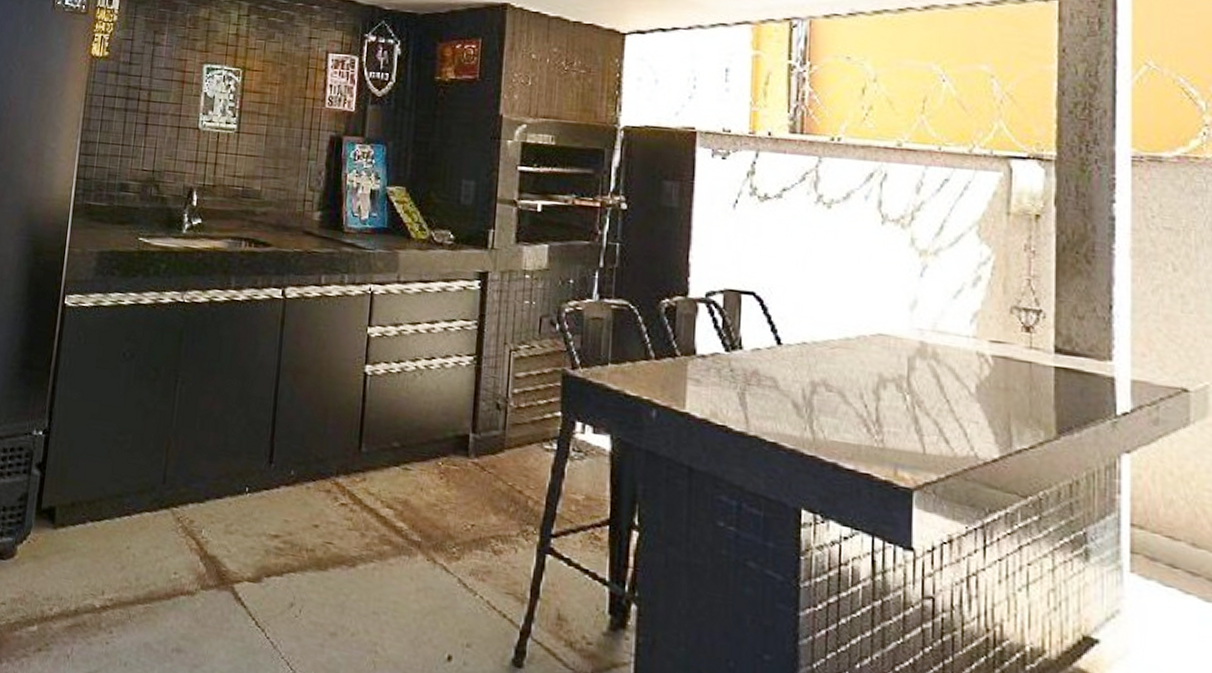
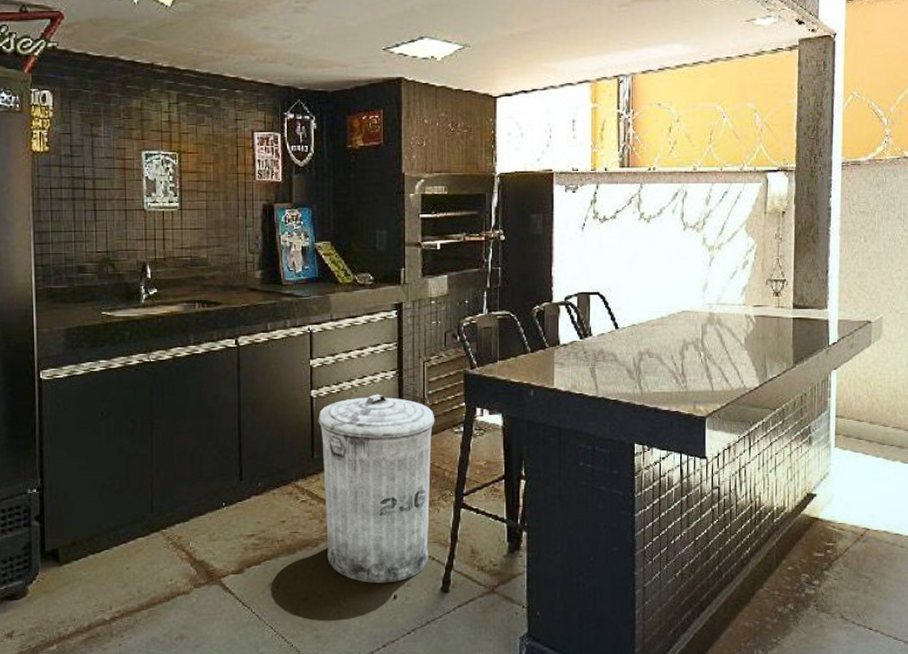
trash can: none [366,382,520,638] -> present [318,394,435,584]

